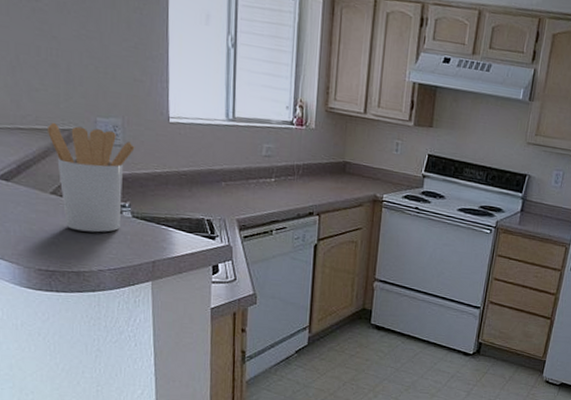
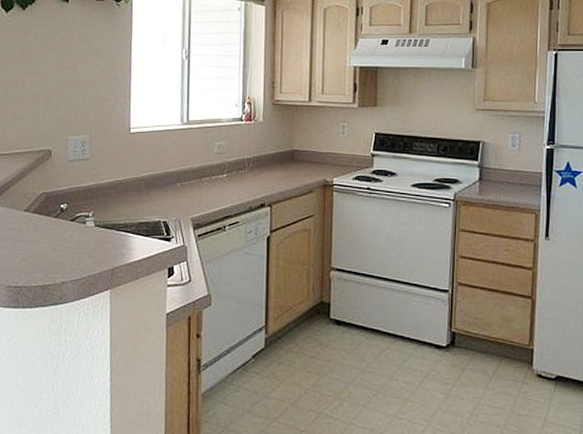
utensil holder: present [48,122,135,233] -> none [26,145,100,245]

